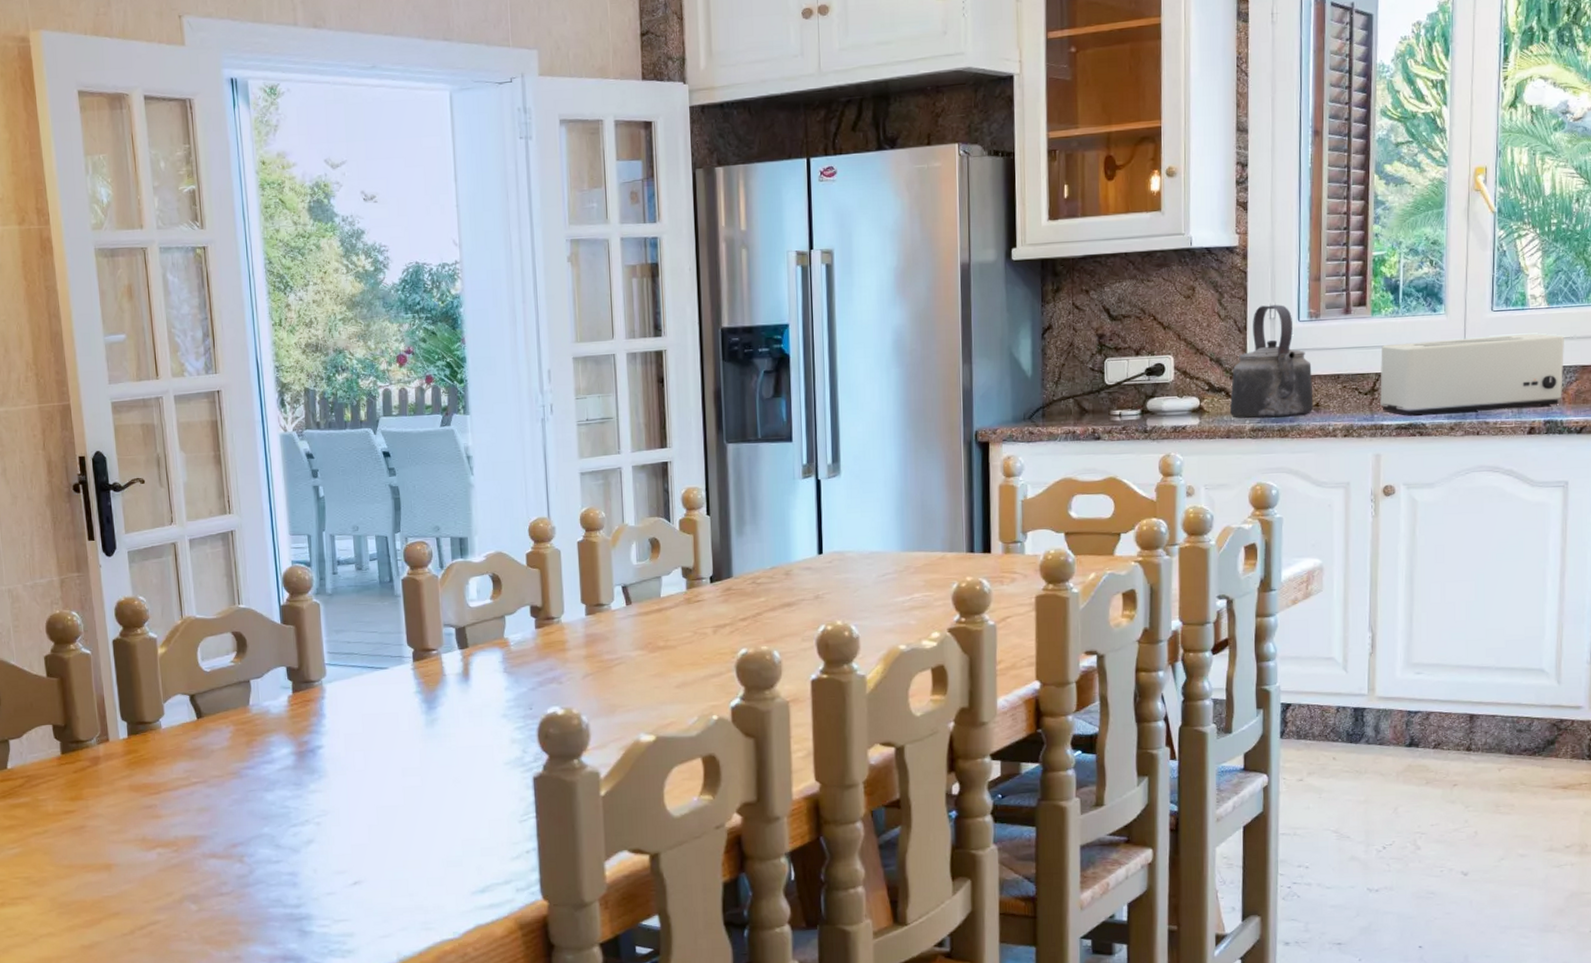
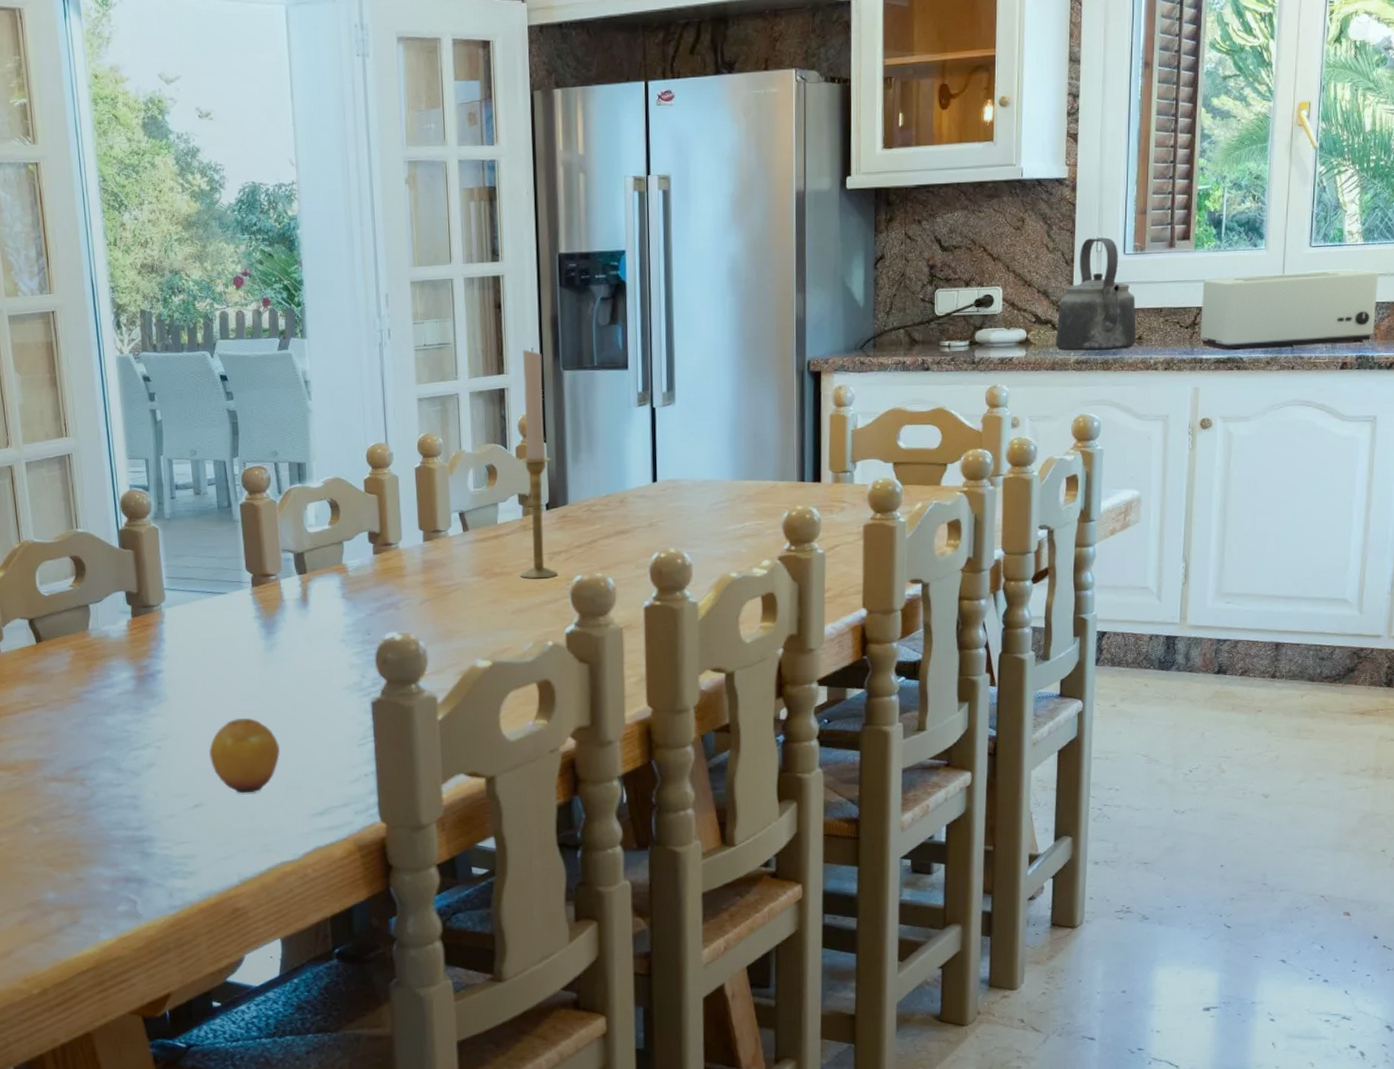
fruit: none [368,794,440,871] -> present [208,718,280,794]
candlestick: none [683,421,722,652] -> present [519,348,558,578]

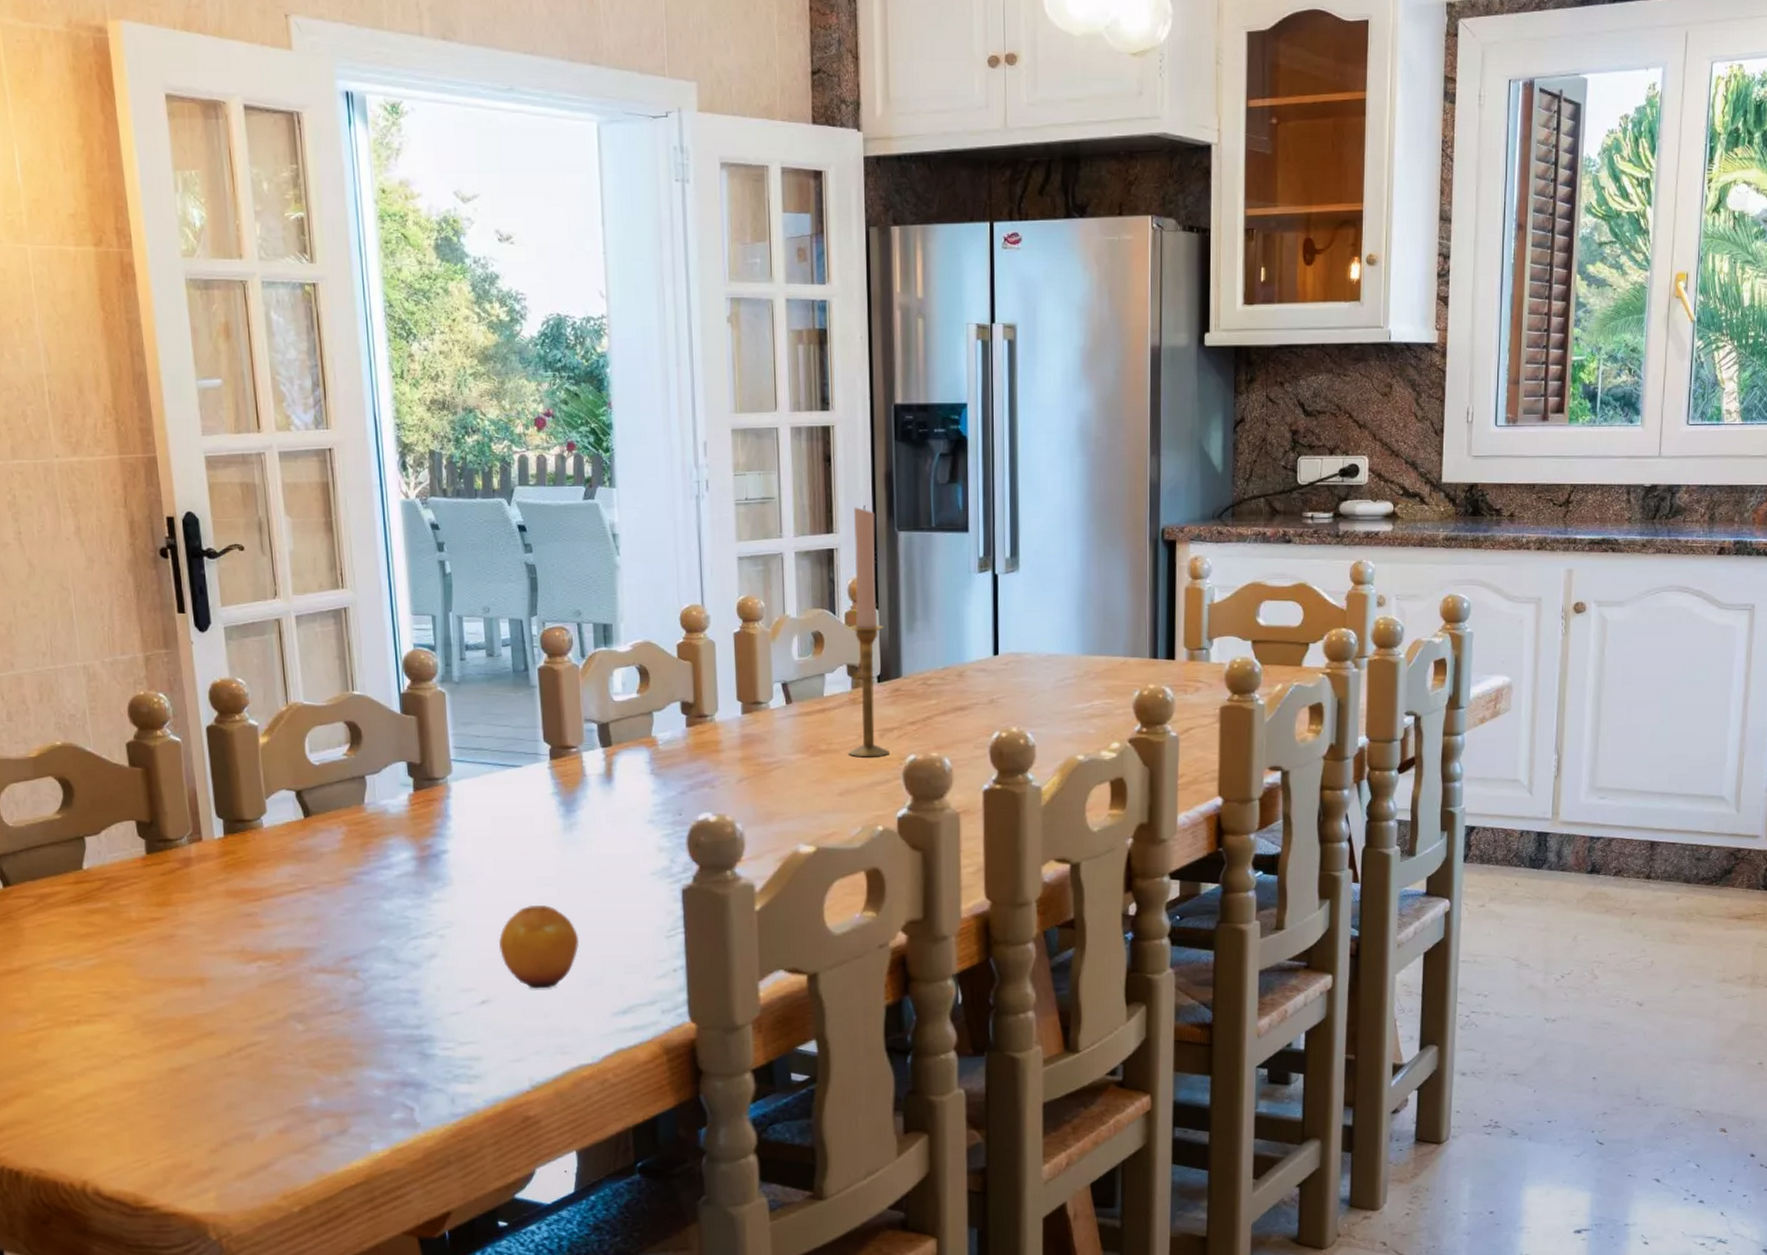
kettle: present [1055,237,1136,351] -> none [1423,408,1508,527]
toaster: present [1200,269,1378,351] -> none [1574,449,1757,532]

